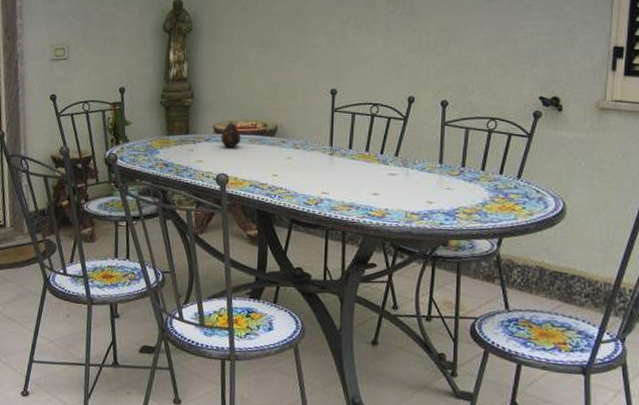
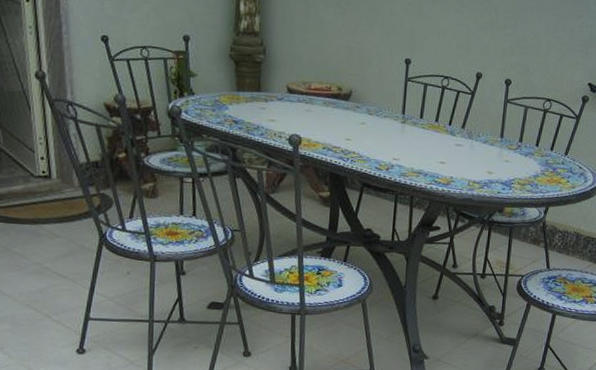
fruit: present [221,122,242,148] -> none [294,82,316,109]

